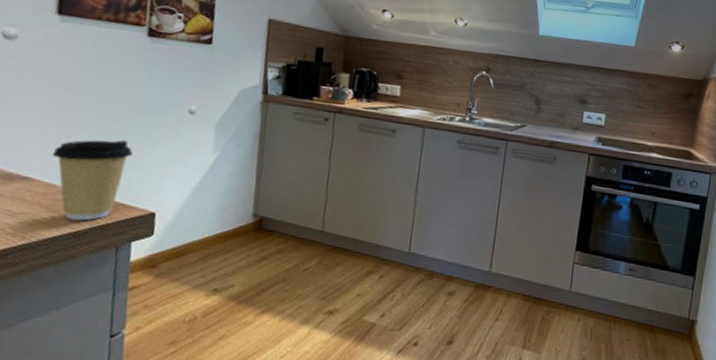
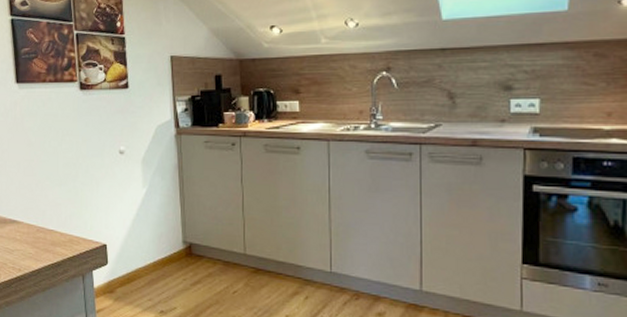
coffee cup: present [52,140,133,221] -> none [29,183,83,254]

